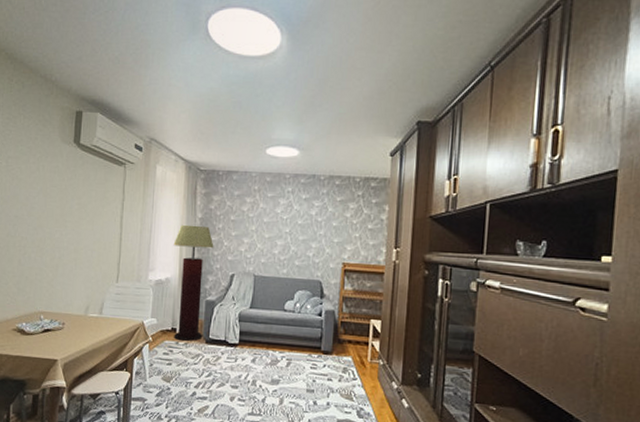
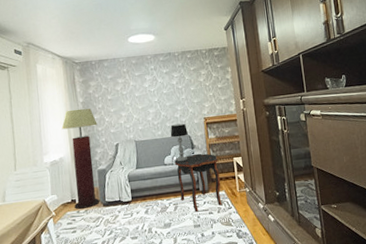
side table: none [296,304,351,375] -> present [174,153,222,213]
table lamp: none [297,264,319,312] -> present [170,123,188,162]

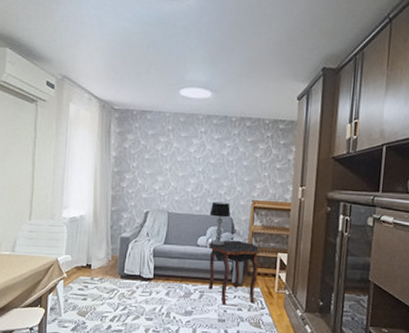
floor lamp: present [61,108,99,210] -> none [87,162,129,278]

